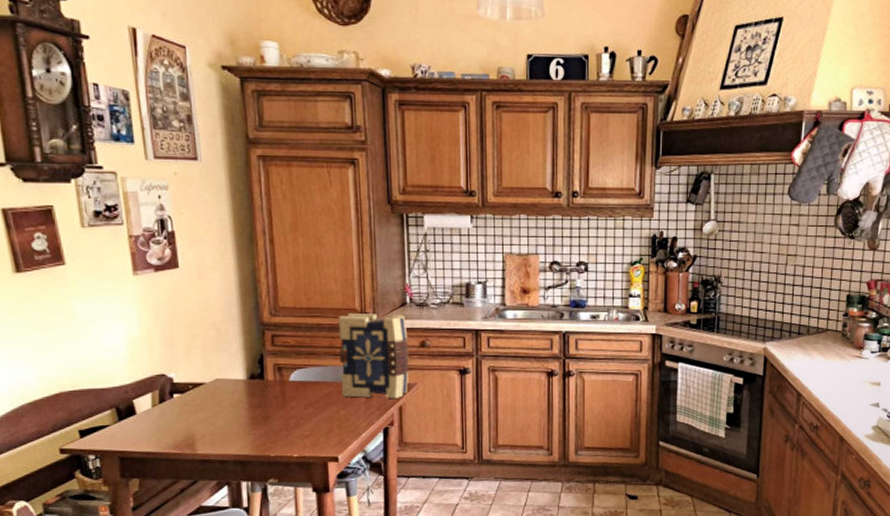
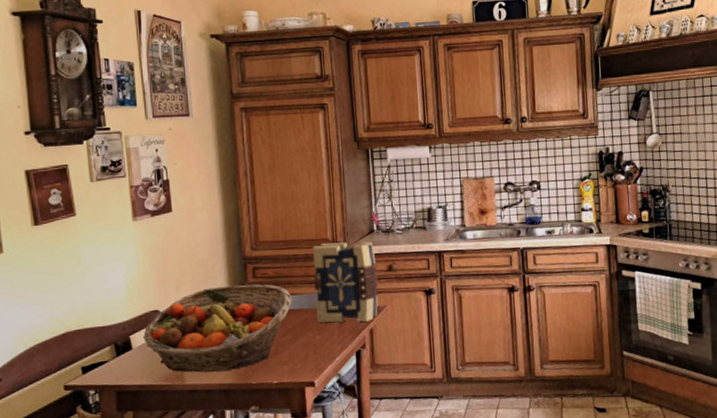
fruit basket: none [148,352,315,443] -> present [143,284,292,373]

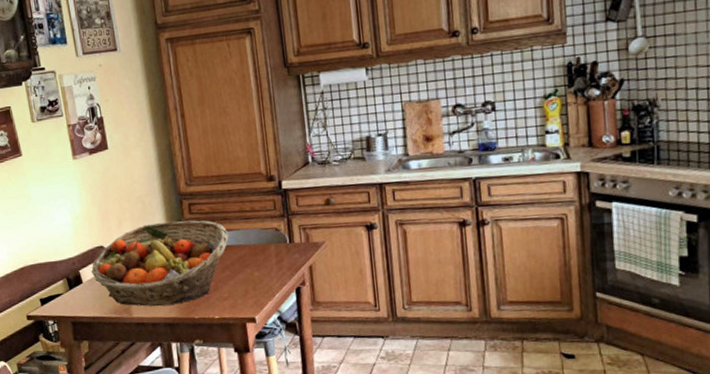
book: present [312,241,379,323] -> none [246,174,317,259]

